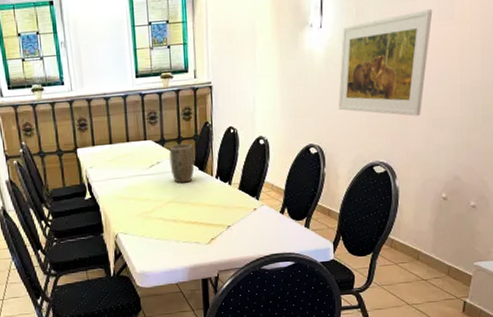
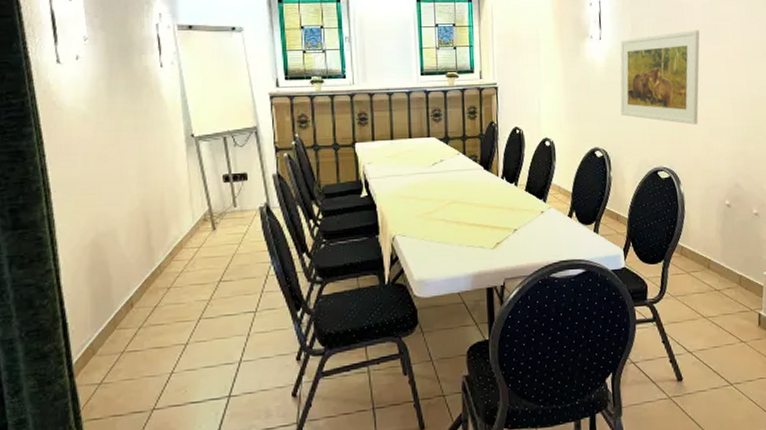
plant pot: present [169,144,195,183] -> none [453,142,480,183]

